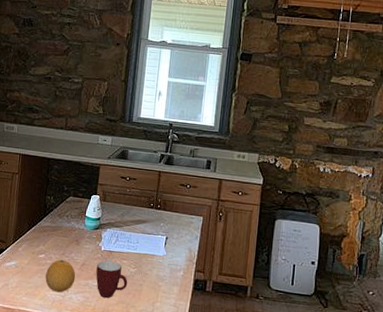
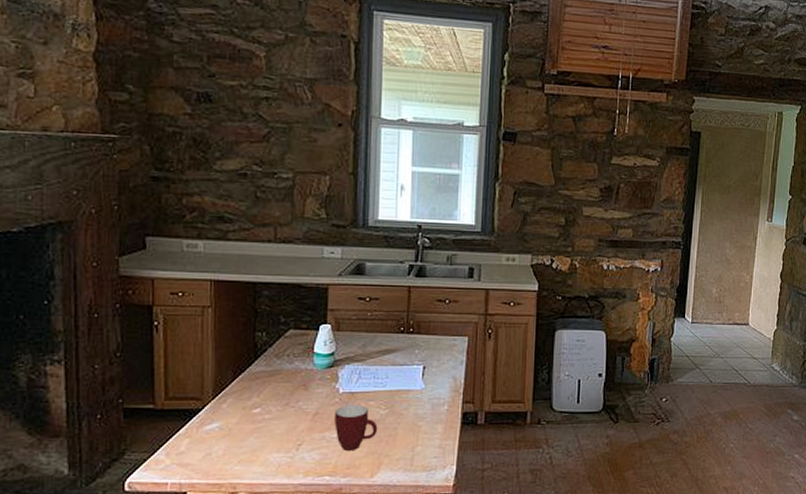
fruit: present [45,259,76,293] -> none [265,411,307,454]

